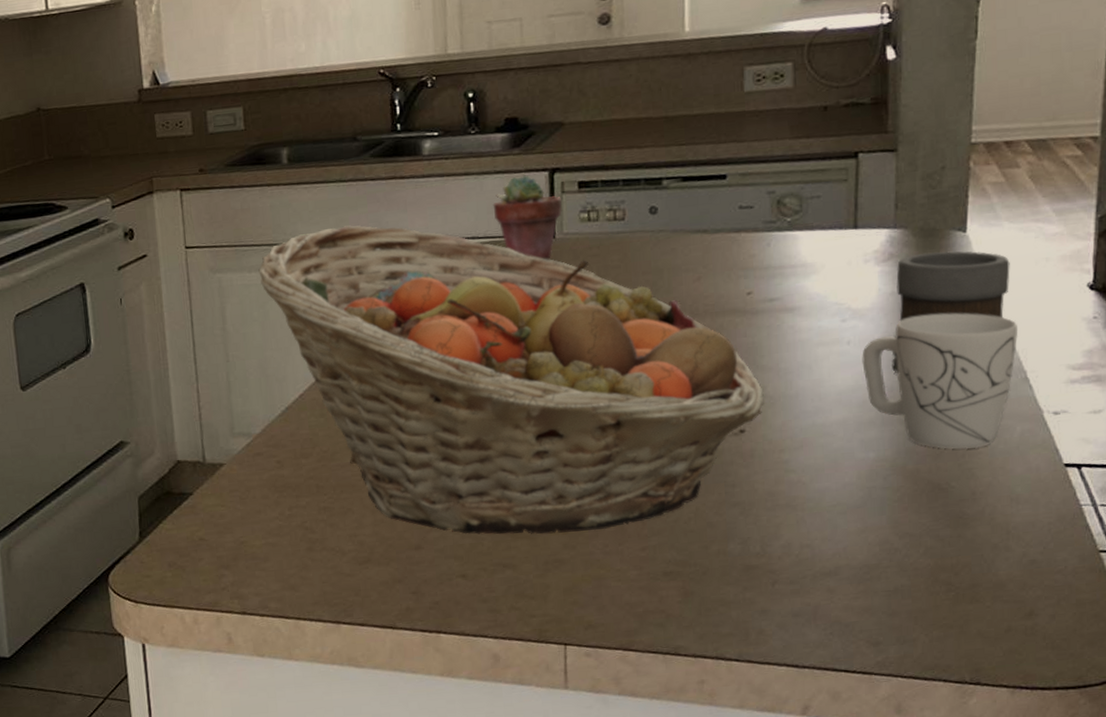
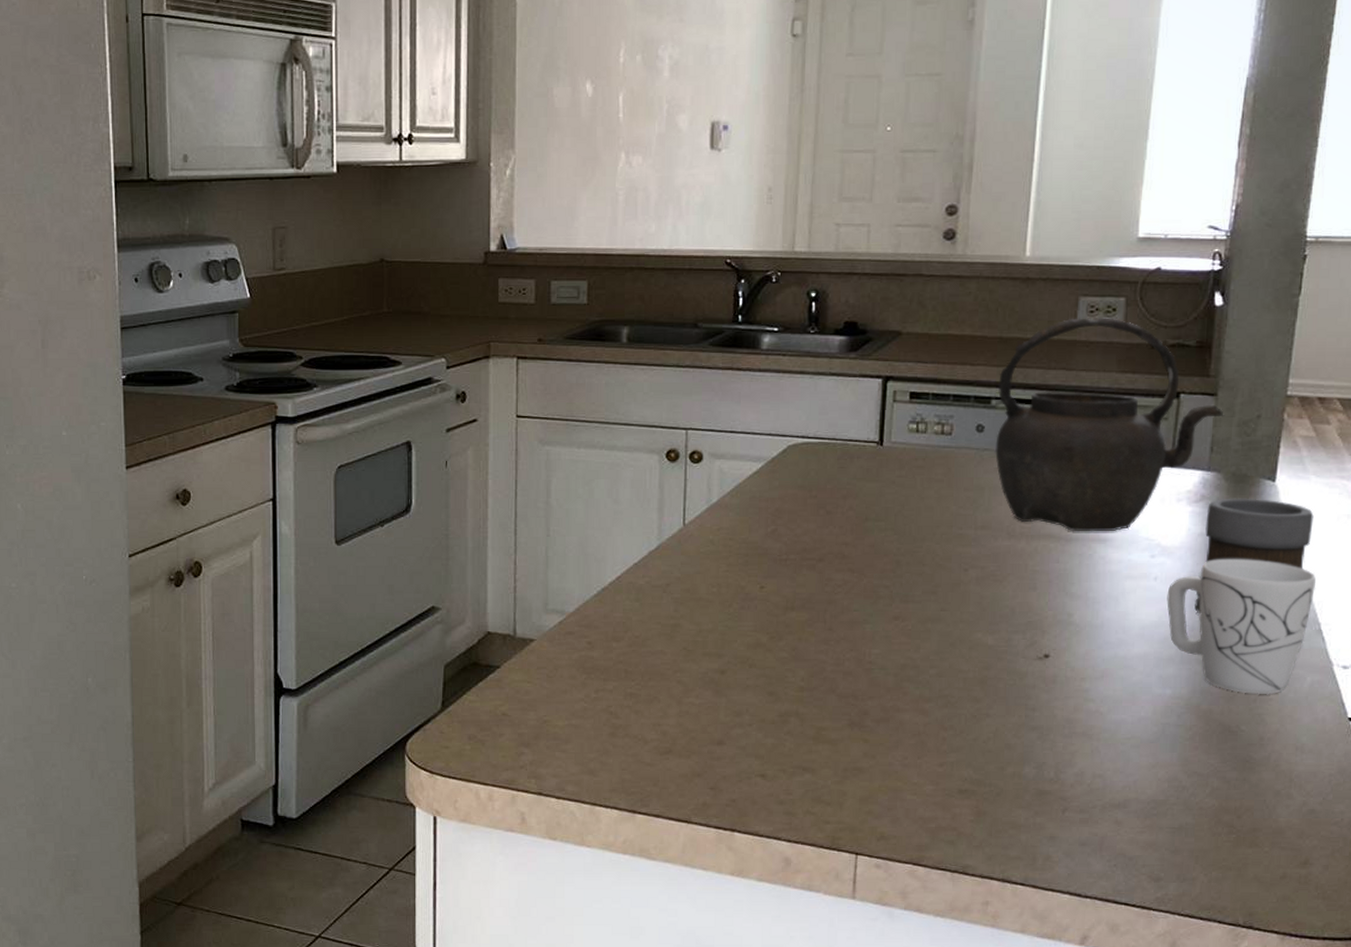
fruit basket: present [258,225,764,535] -> none [588,411,1070,742]
potted succulent: present [493,175,562,261] -> none [825,380,892,467]
kettle: none [668,84,908,304] -> present [995,317,1225,532]

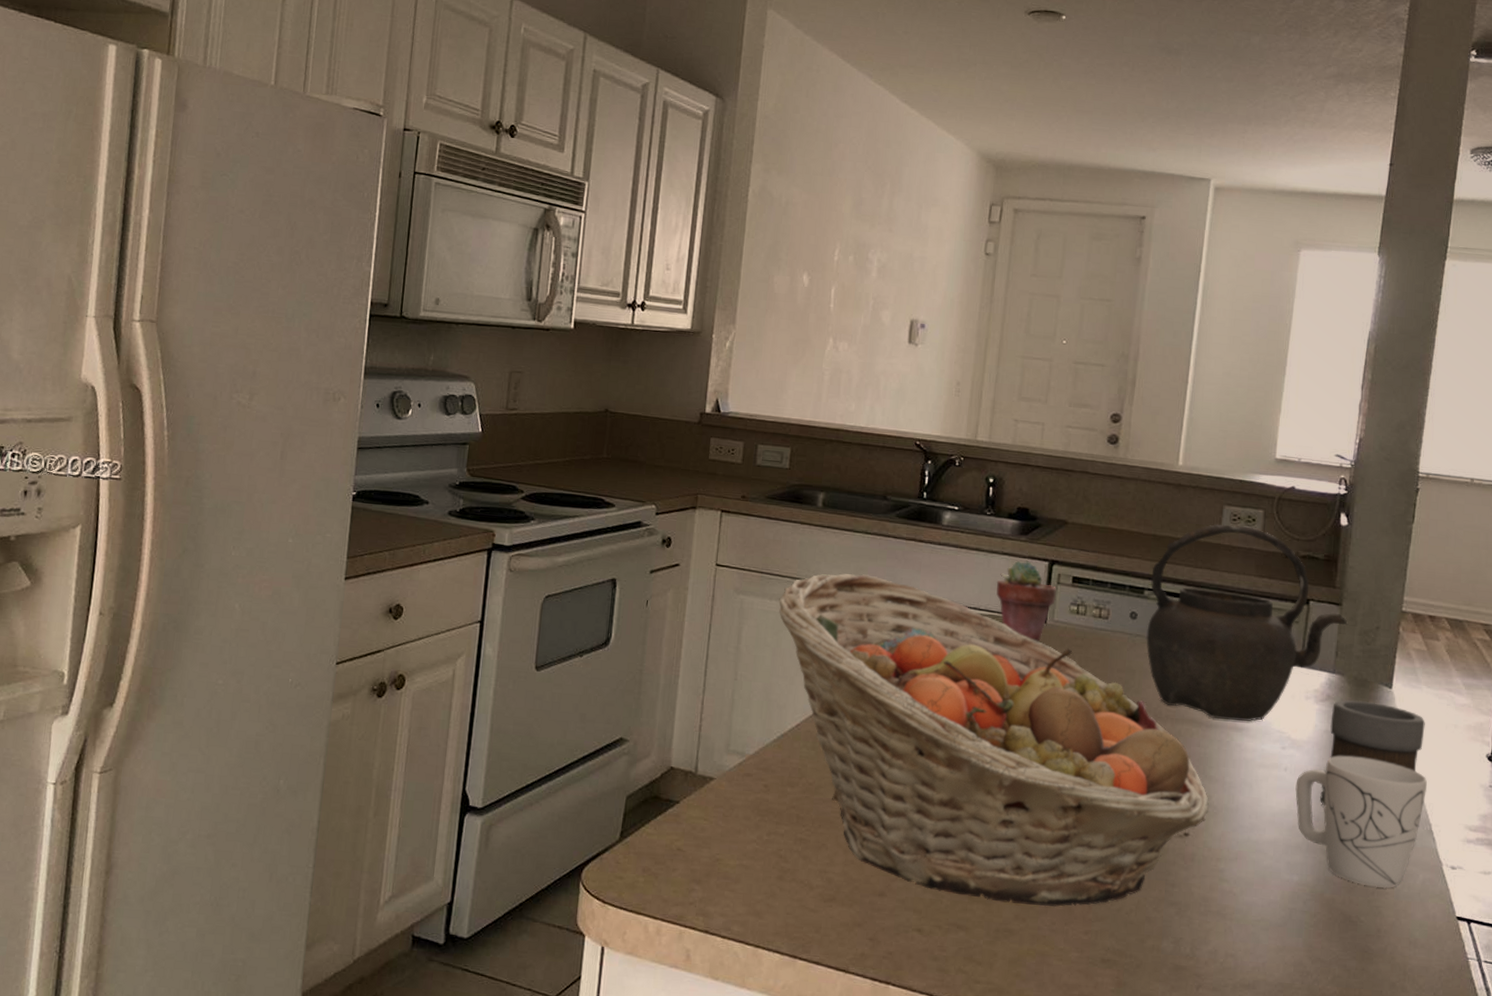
fruit basket: none [588,411,1070,742] -> present [778,573,1209,907]
potted succulent: none [825,380,892,467] -> present [996,561,1056,642]

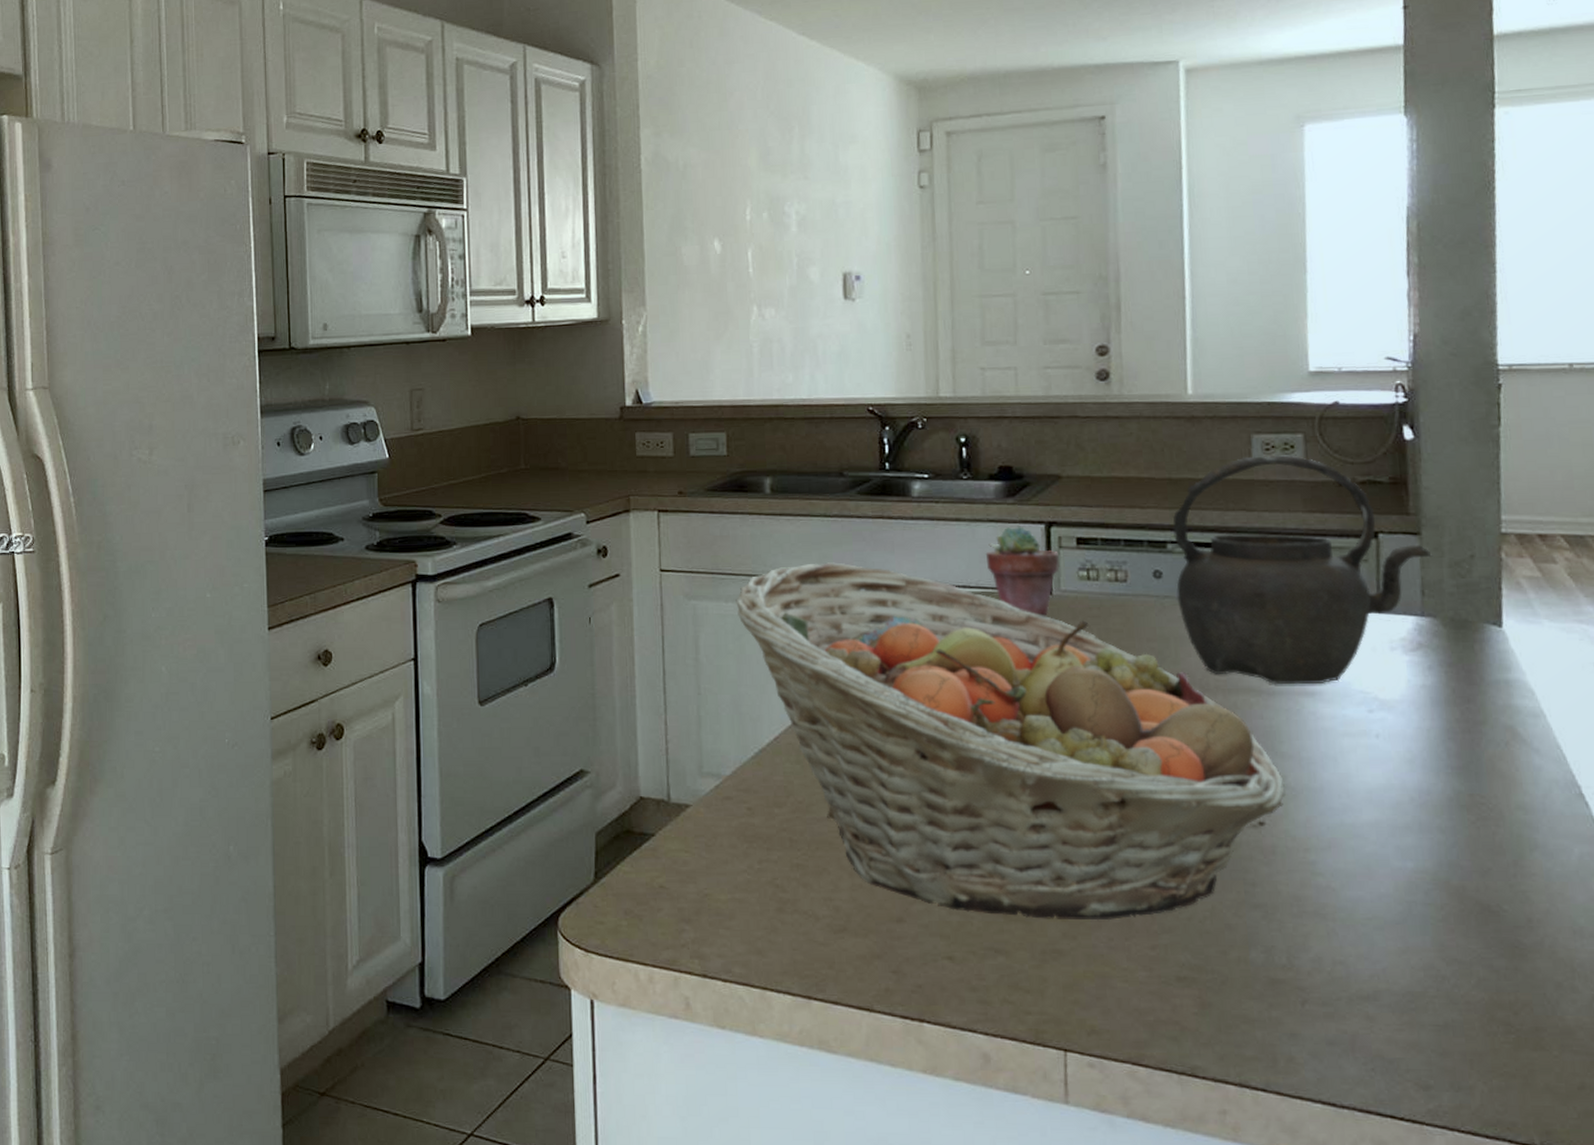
mug: present [1295,755,1427,889] -> none [1393,712,1568,869]
mug: present [1320,700,1425,805] -> none [1427,645,1554,775]

